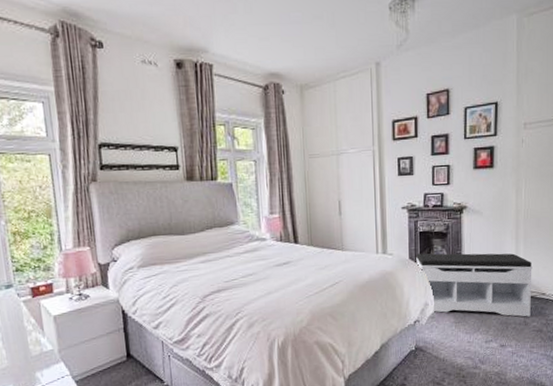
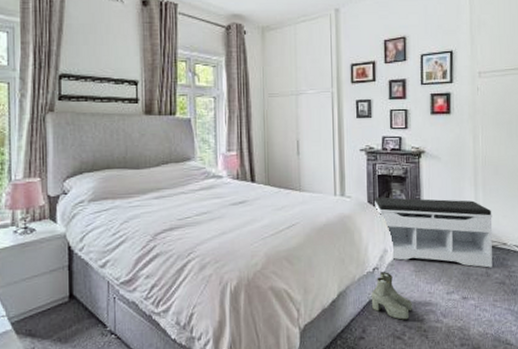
boots: none [412,324,453,368] -> present [371,272,413,320]

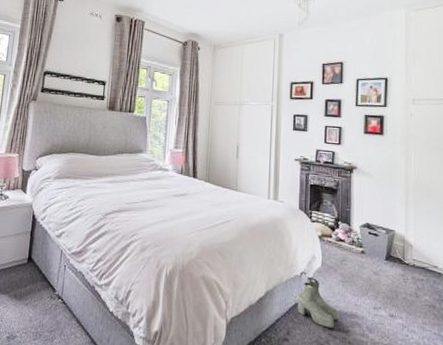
bench: present [375,197,492,268] -> none [306,205,423,289]

